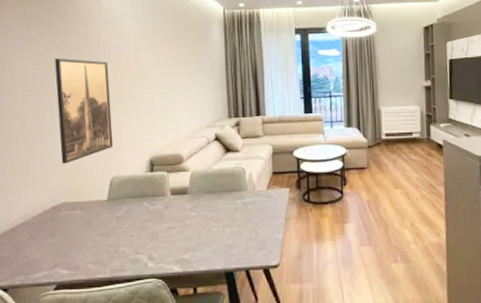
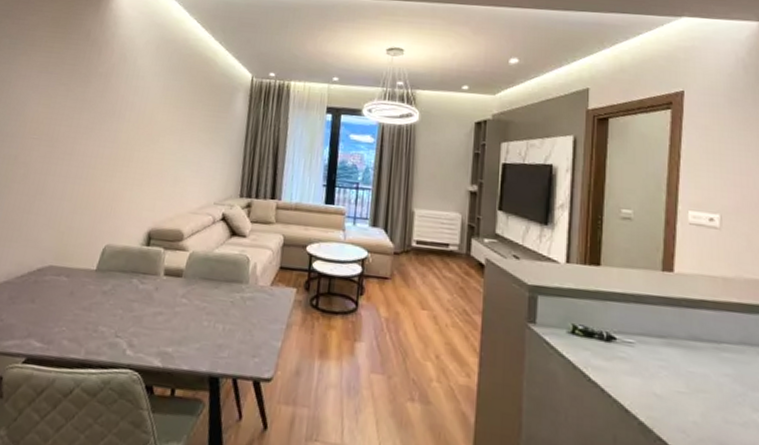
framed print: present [55,58,113,164] -> none [56,109,123,223]

